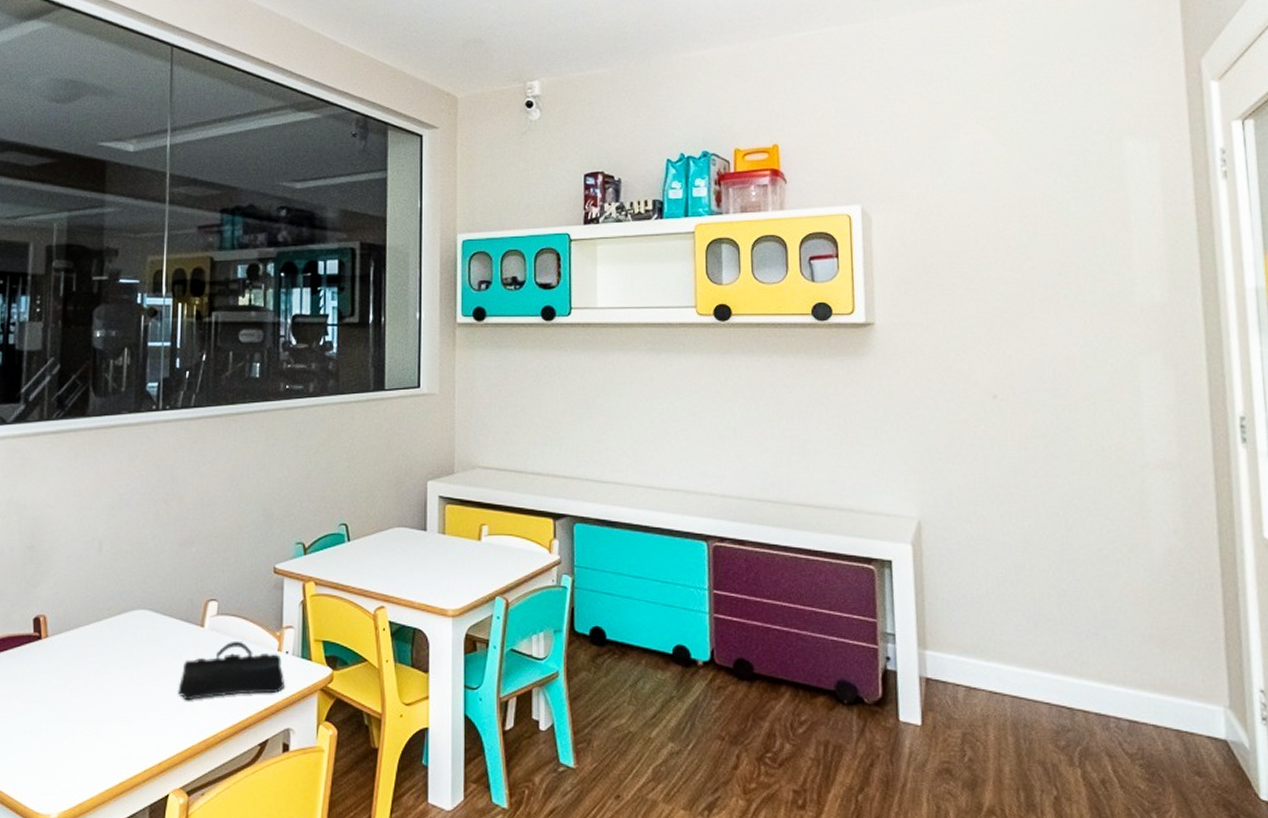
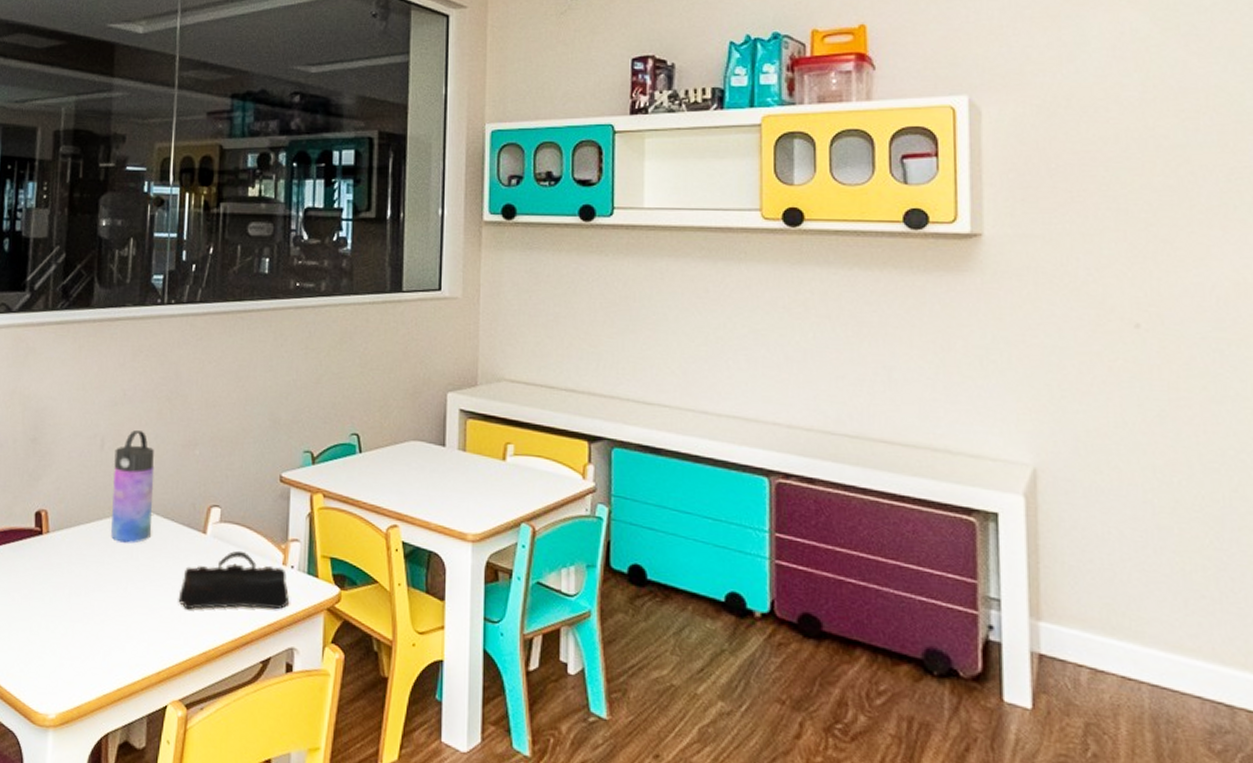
water bottle: none [110,533,153,641] -> present [111,430,155,544]

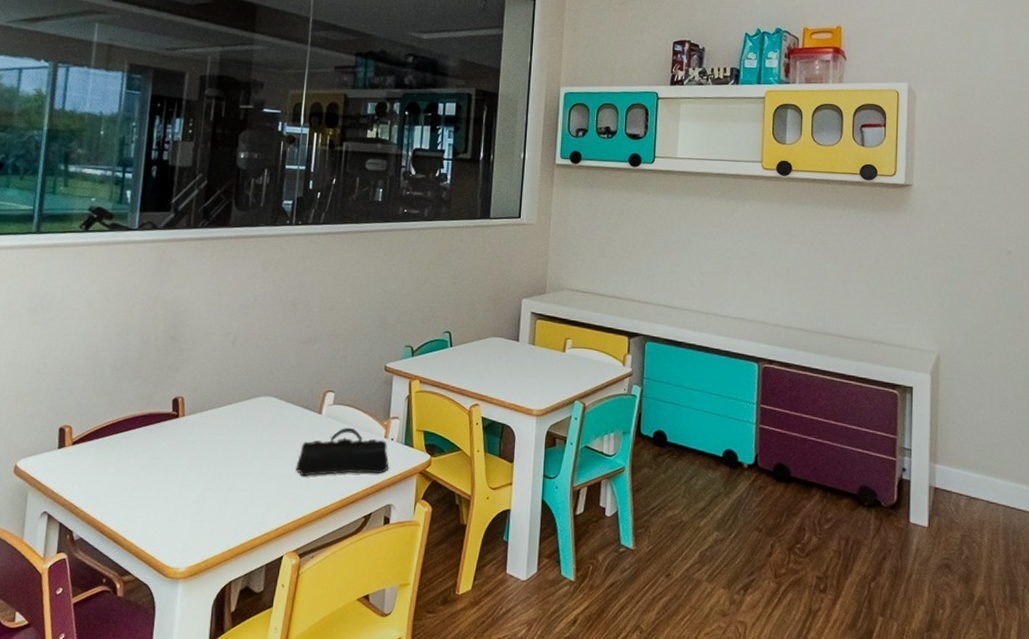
water bottle: present [111,430,155,544] -> none [239,329,279,423]

